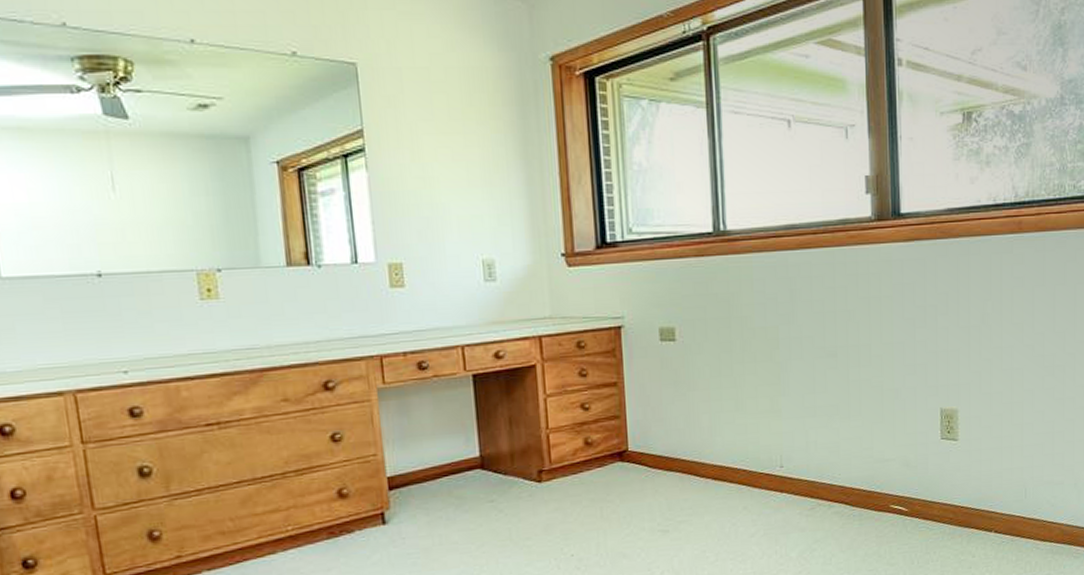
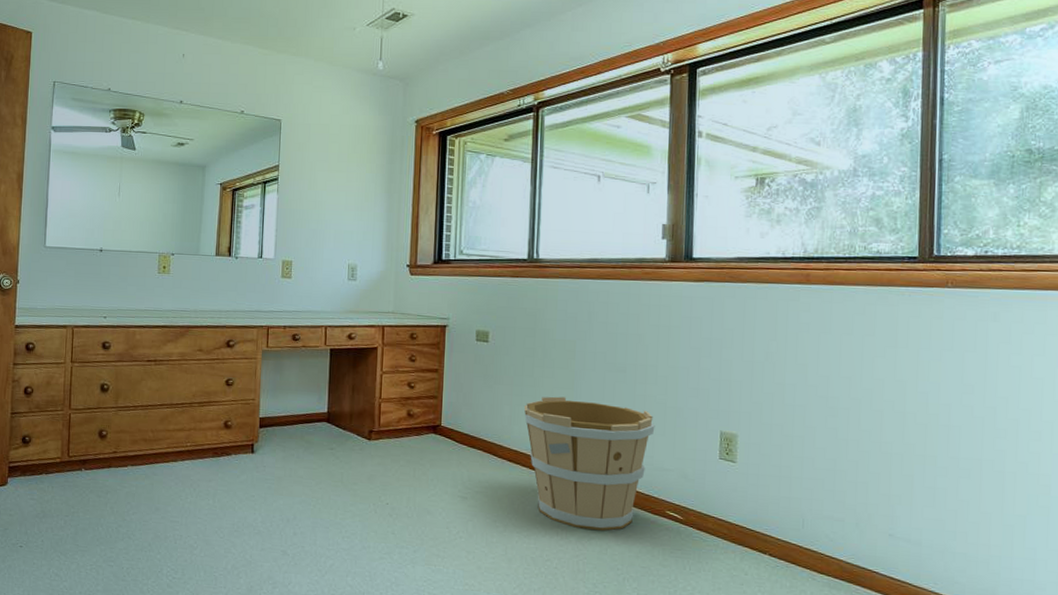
wooden bucket: none [725,394,873,542] -> present [523,396,655,531]

